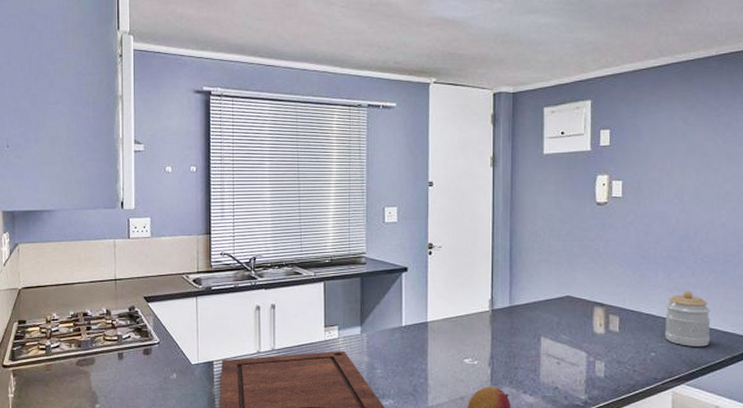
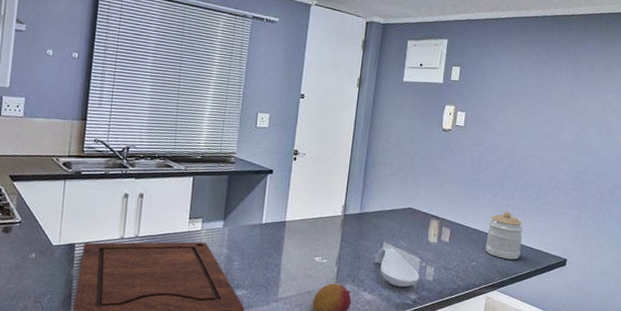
spoon rest: none [533,343,588,387] -> present [375,247,419,288]

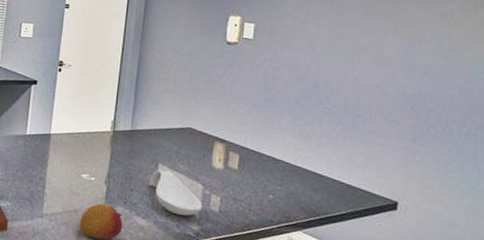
jar: present [485,211,524,260] -> none [284,138,336,197]

